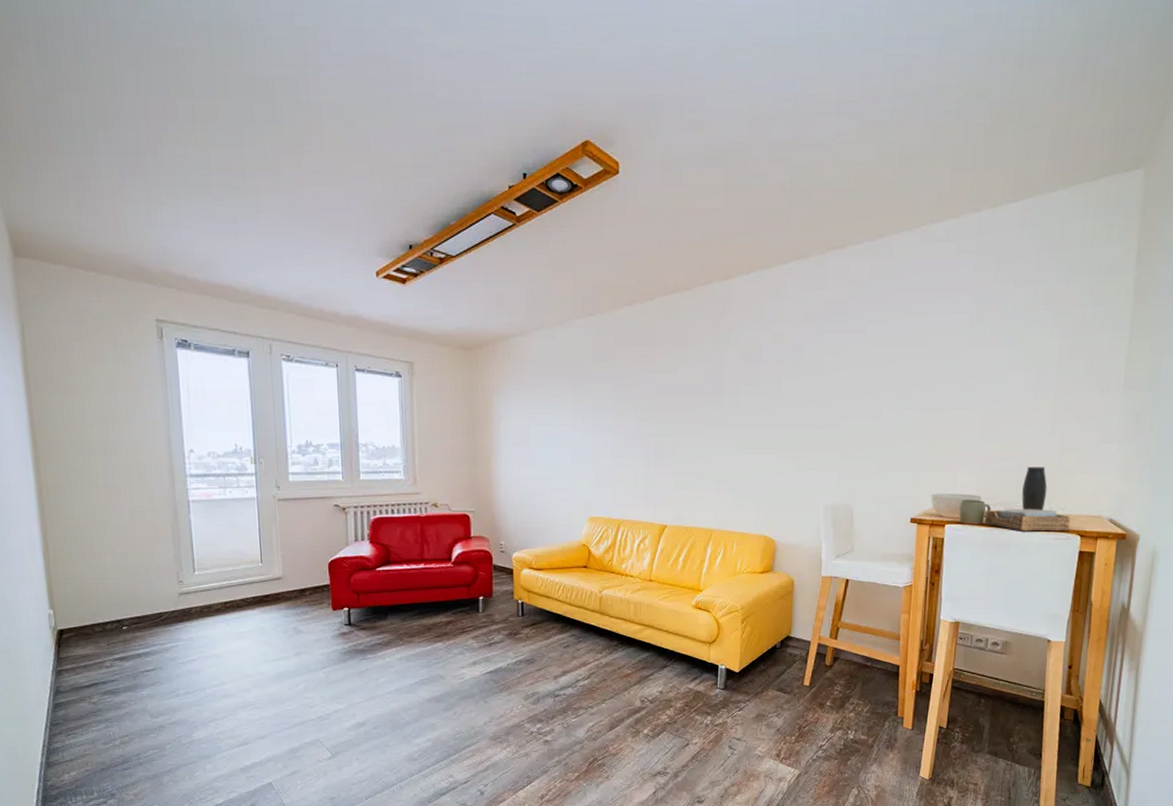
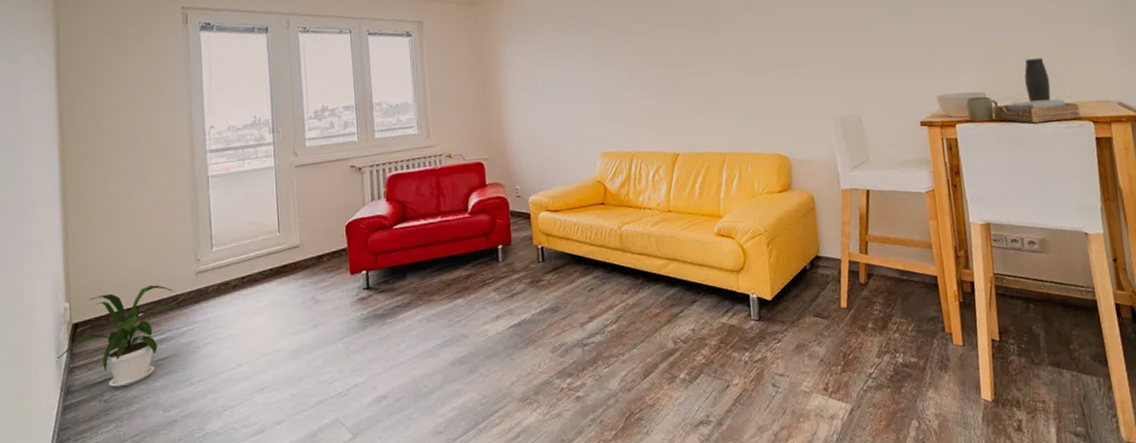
house plant: none [43,601,163,692] -> present [55,285,179,388]

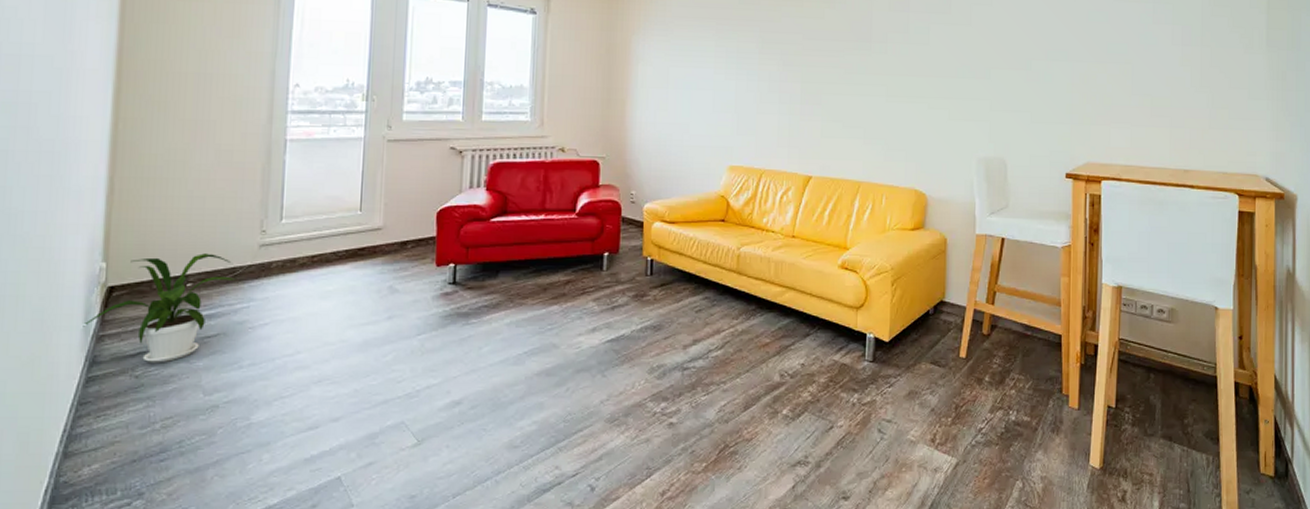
bowl: present [936,92,987,118] -> none [1085,147,1136,174]
mug: present [966,96,999,122] -> none [1115,155,1147,182]
napkin holder: present [993,99,1081,124] -> none [1141,165,1227,190]
vase: present [1024,58,1051,102] -> none [1177,122,1201,168]

